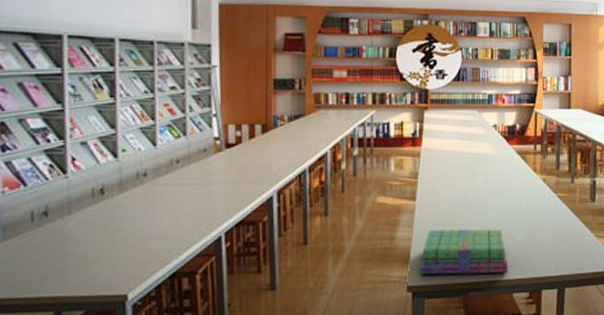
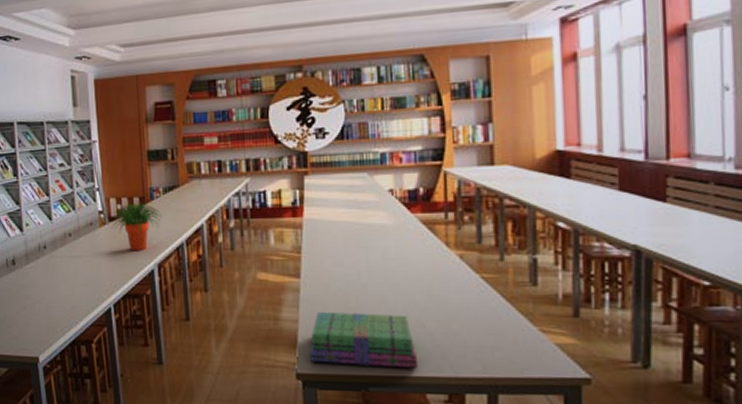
potted plant: none [226,130,286,178] -> present [109,202,163,251]

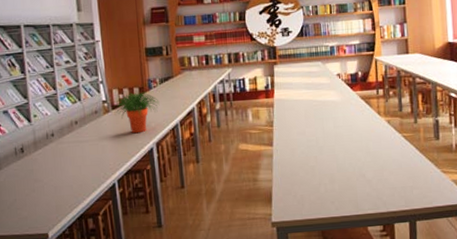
stack of books: present [310,311,419,369] -> none [281,168,362,212]

